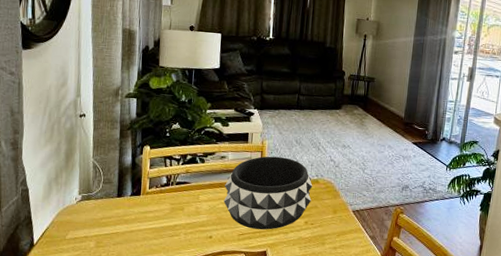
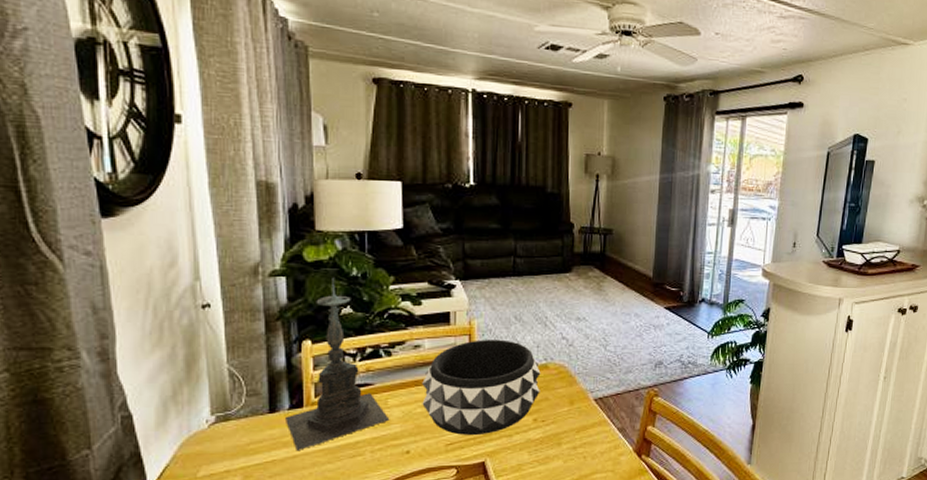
candle holder: none [128,101,200,228] -> present [286,277,390,452]

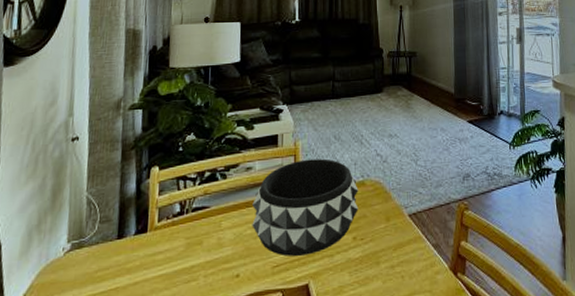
candle holder: present [286,277,390,452] -> none [131,108,223,278]

